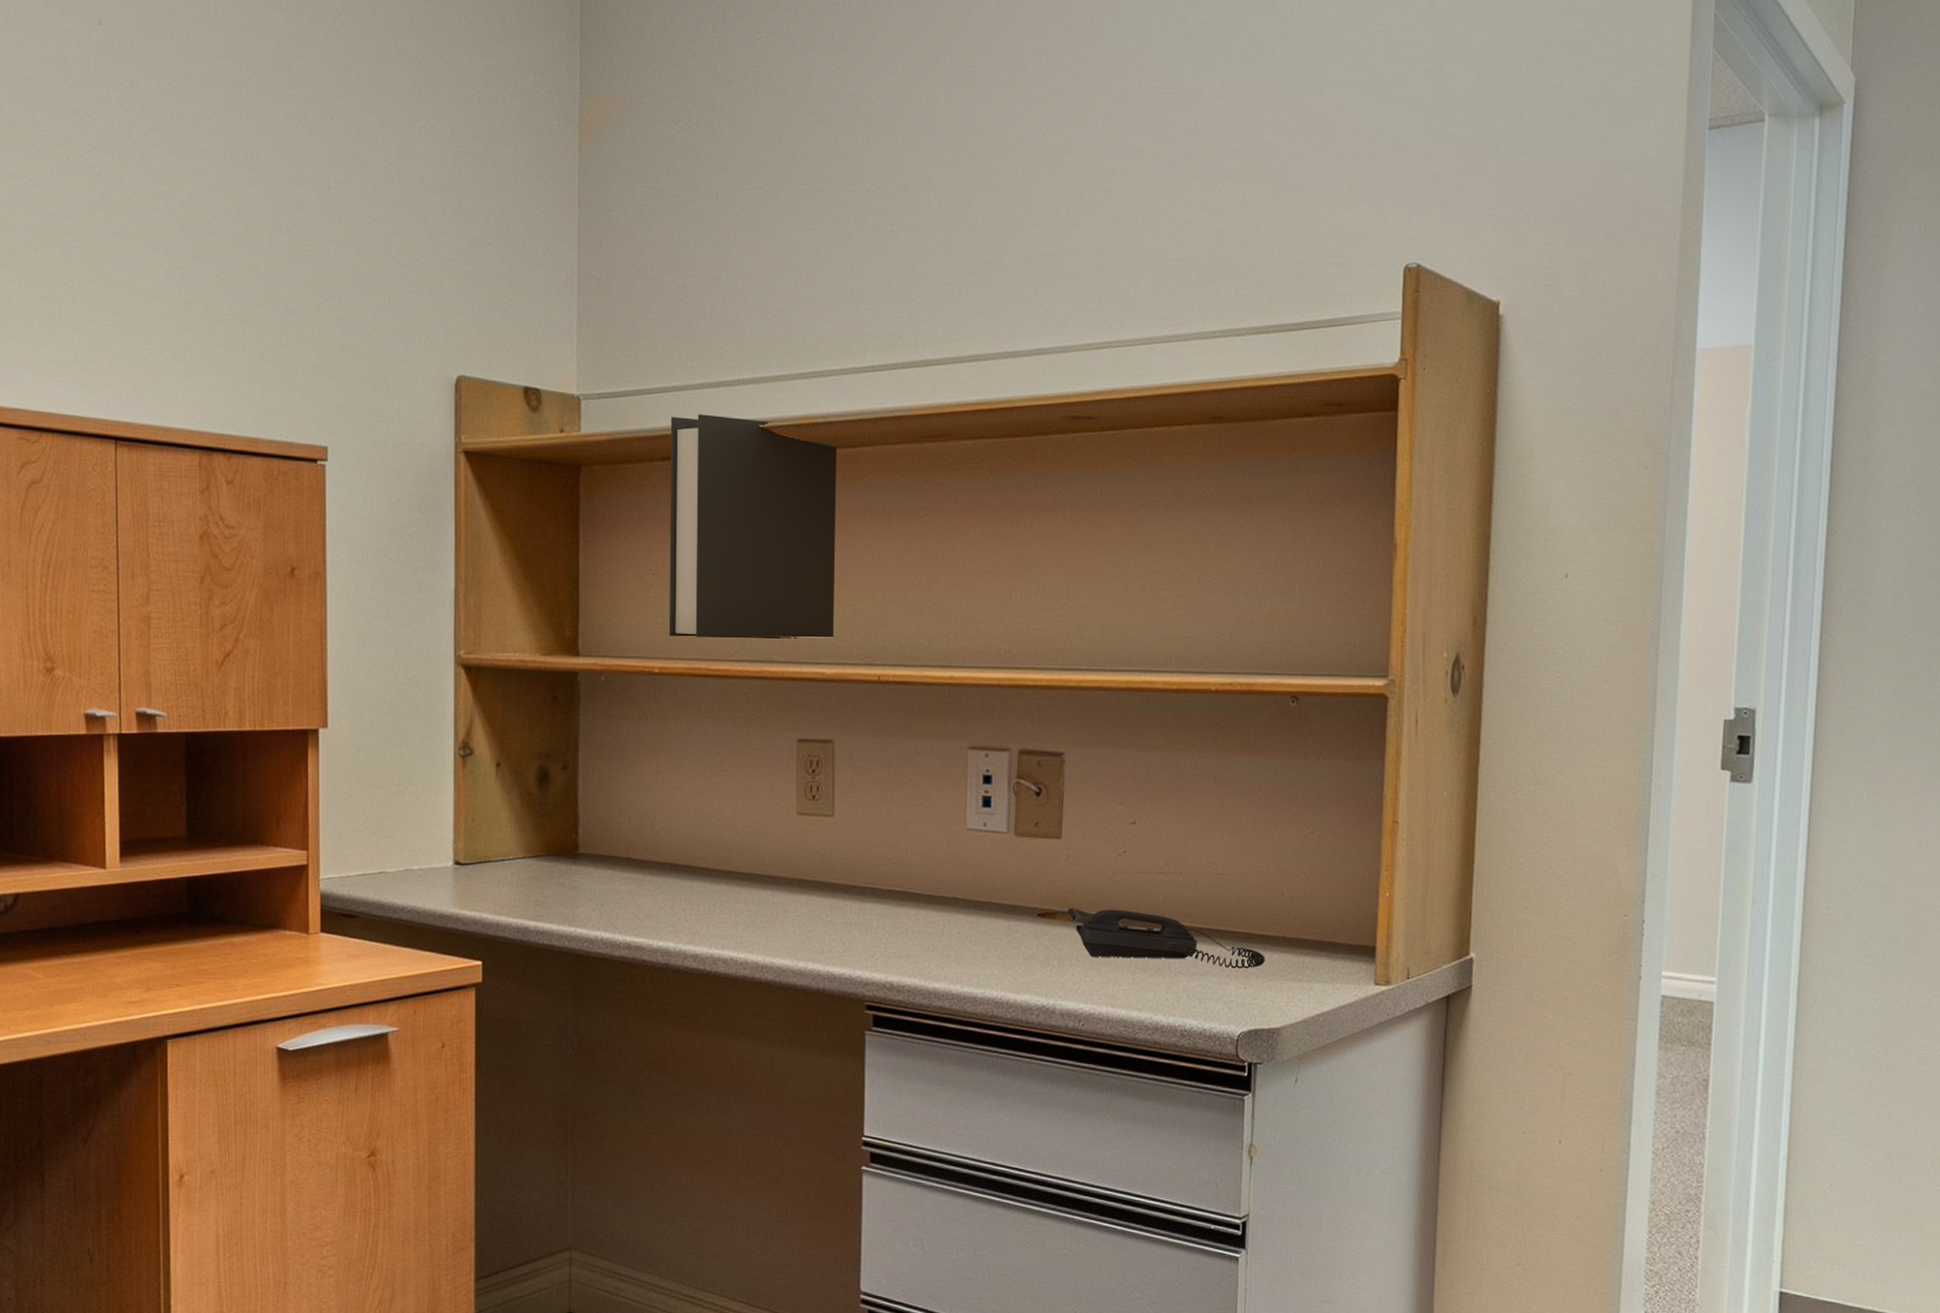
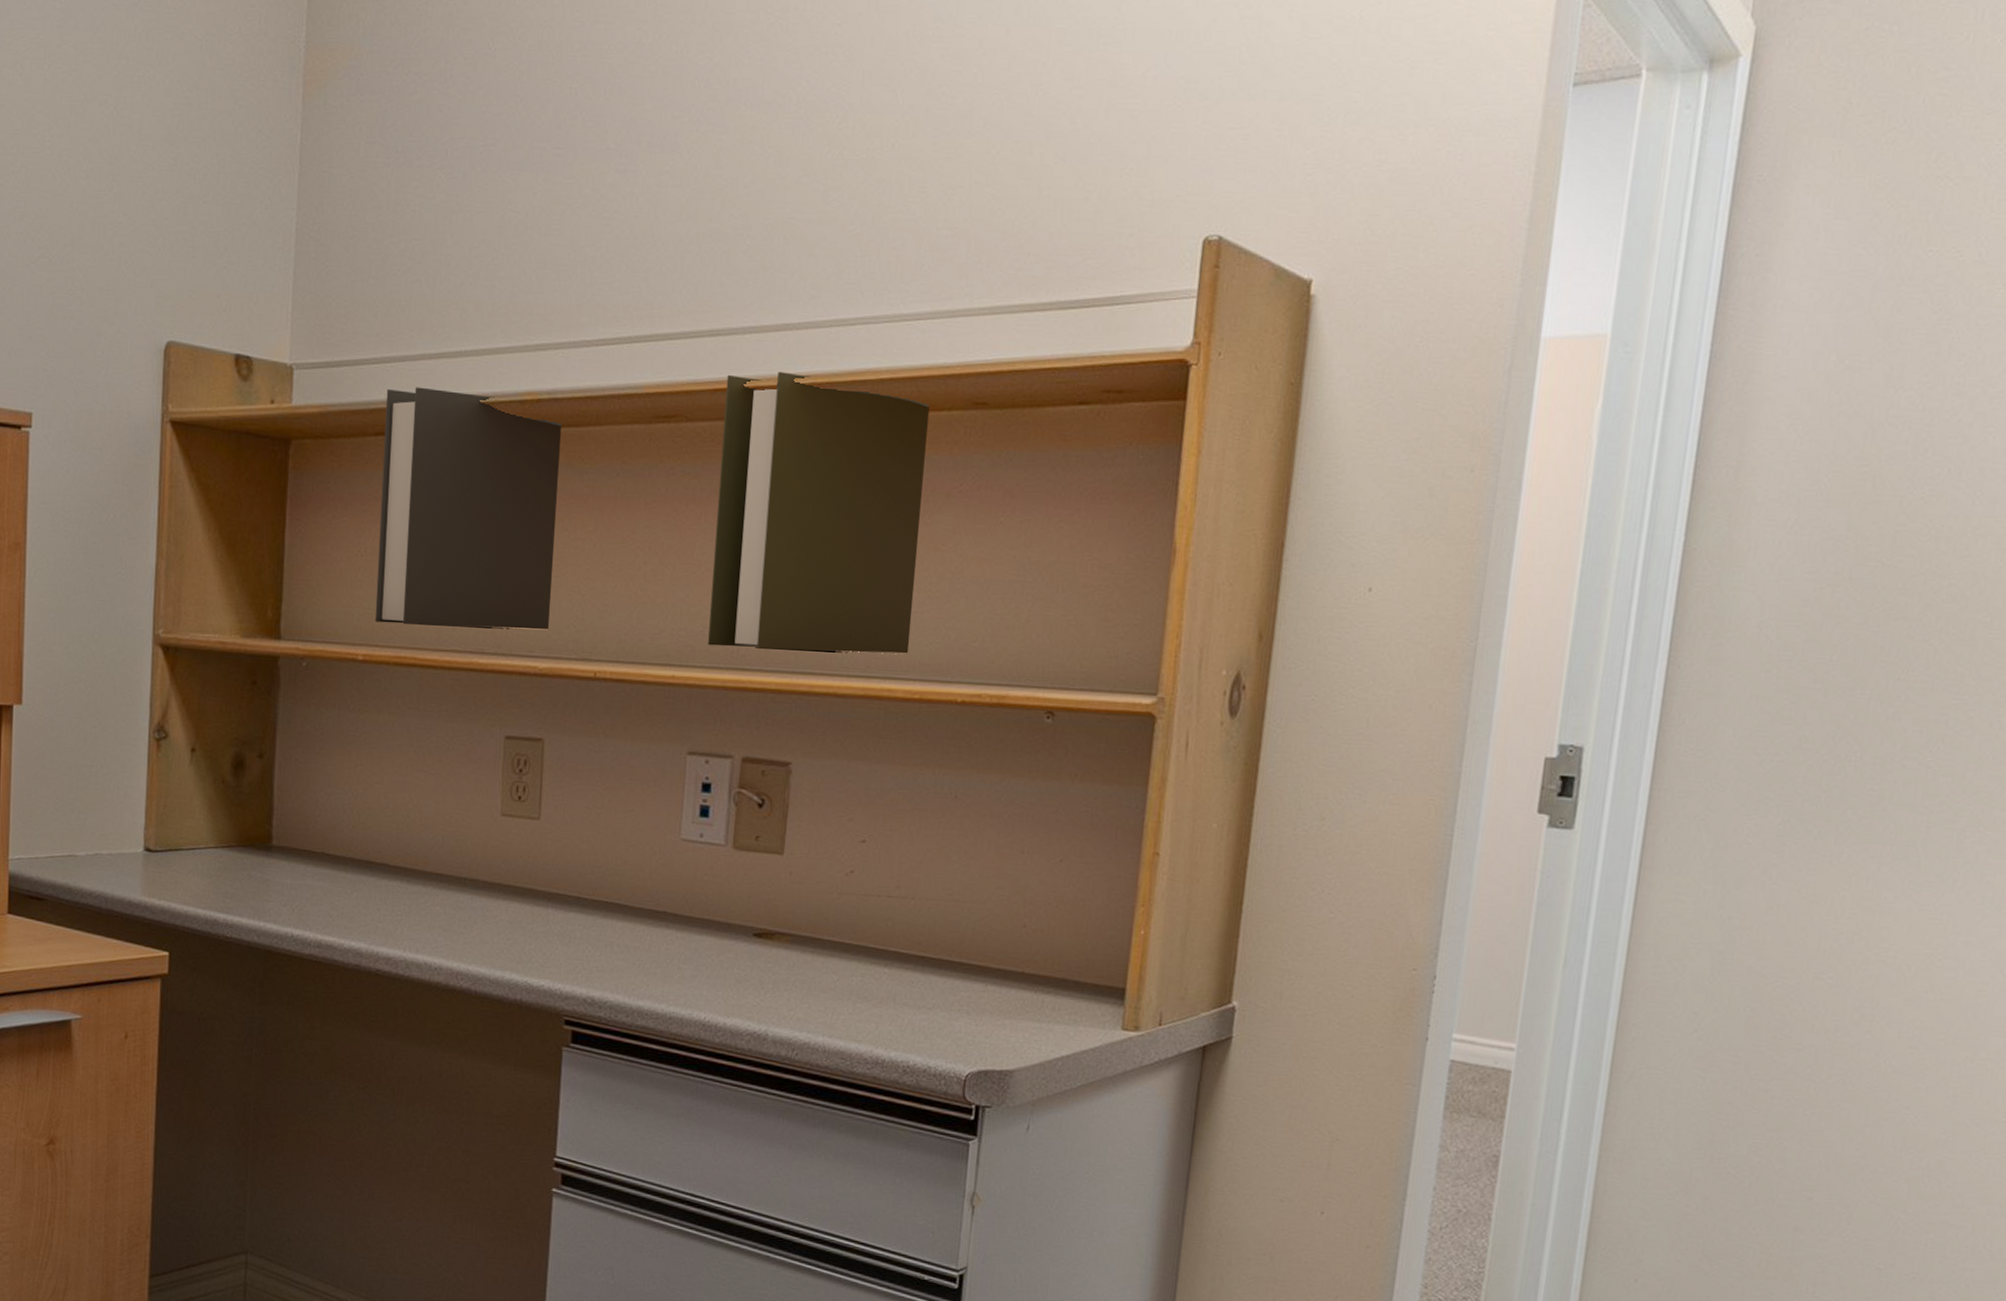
binder: none [981,392,1172,649] -> present [707,371,929,654]
telephone: present [1067,908,1265,969] -> none [786,929,1001,1005]

